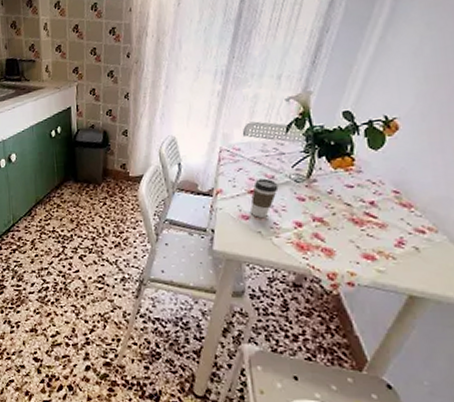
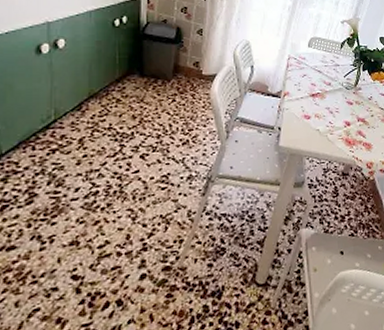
coffee cup: present [249,178,279,218] -> none [311,84,334,117]

